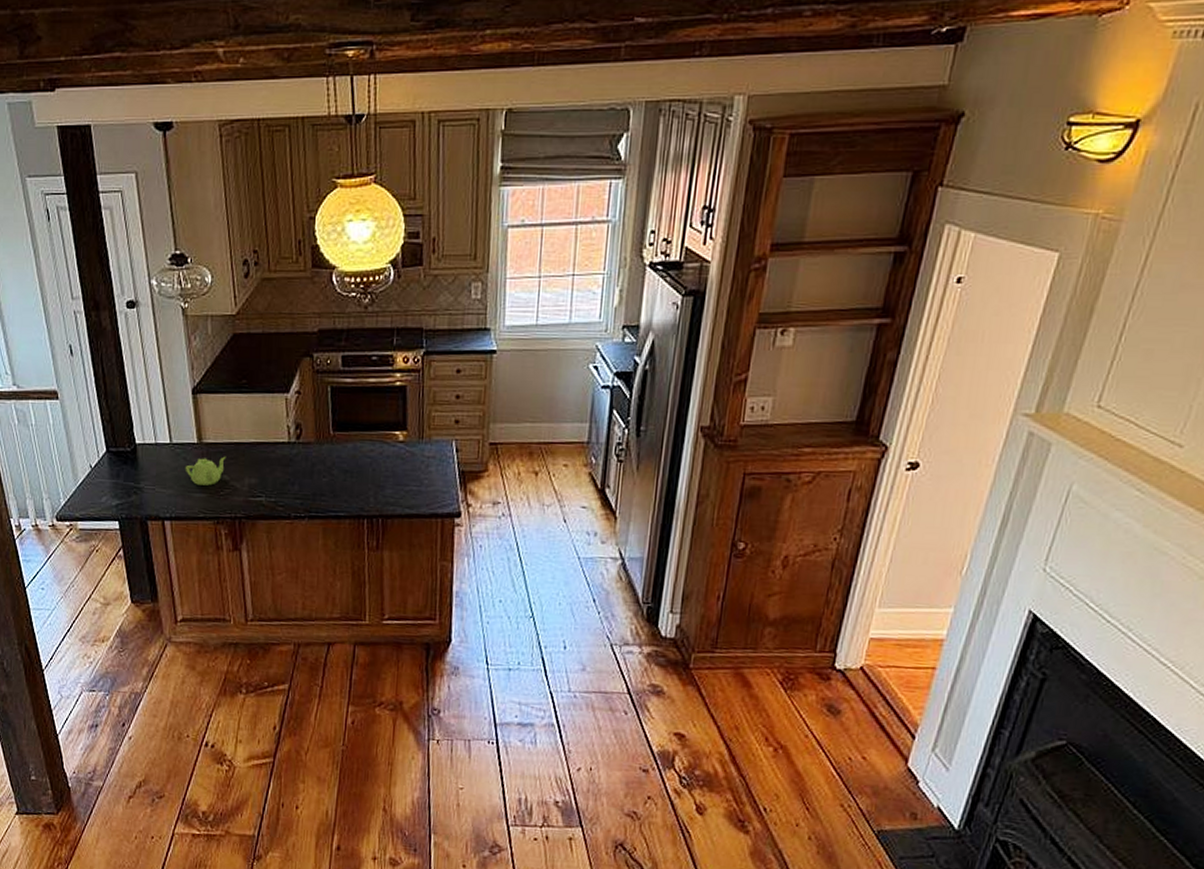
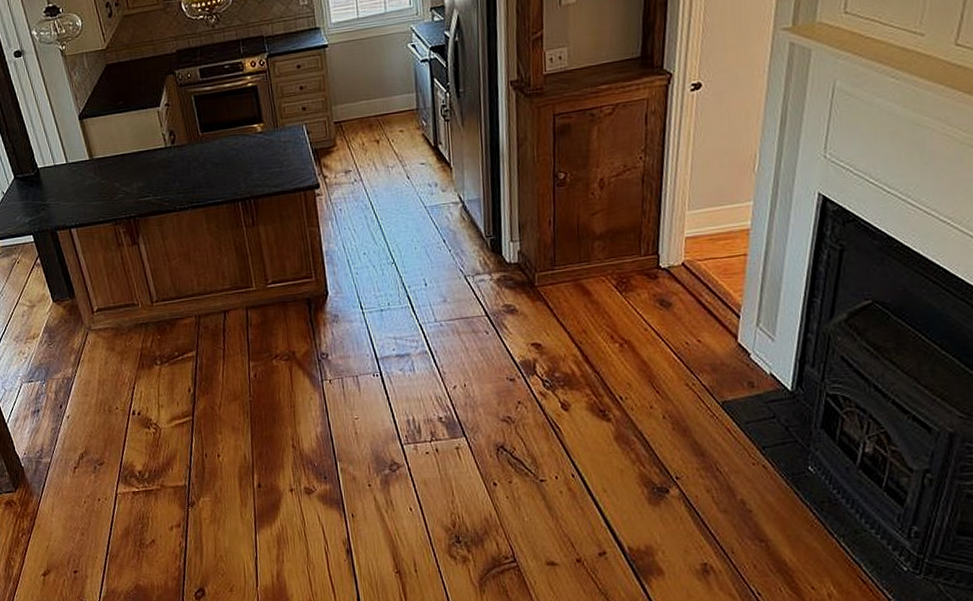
teapot: present [185,456,227,486] -> none [82,167,115,195]

